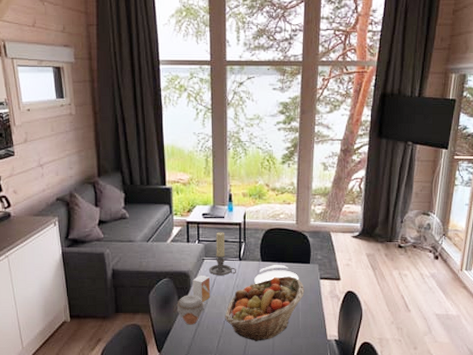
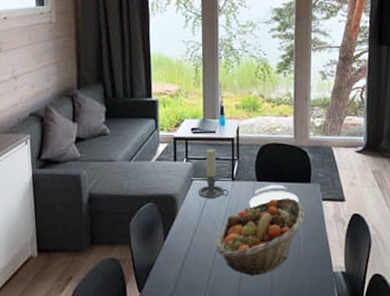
jar: present [177,295,205,325] -> none [161,221,194,258]
small box: present [192,275,211,302] -> none [179,198,200,230]

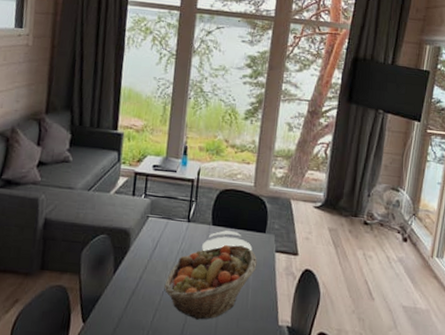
candle holder: present [198,149,229,199] -> none [152,187,183,238]

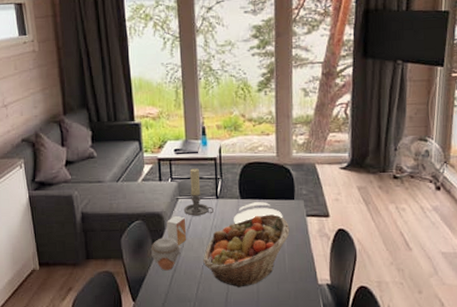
jar: none [110,256,144,293] -> present [151,237,182,271]
small box: none [131,234,153,267] -> present [167,215,187,245]
candle holder: none [152,187,183,238] -> present [183,168,214,216]

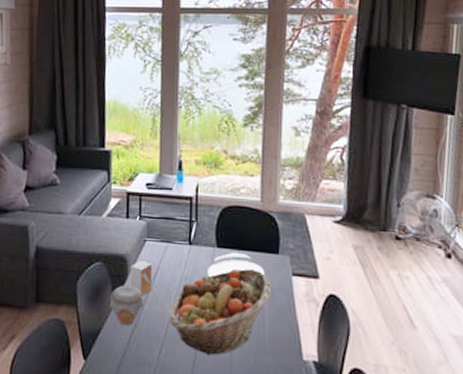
candle holder: present [183,168,214,216] -> none [151,207,185,263]

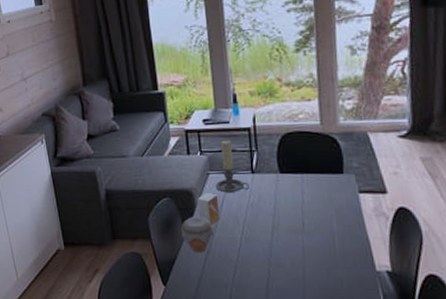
candle holder: none [151,207,185,263] -> present [215,140,249,193]
fruit basket: present [169,267,272,355] -> none [239,189,339,273]
plate: present [208,253,265,283] -> none [272,176,331,204]

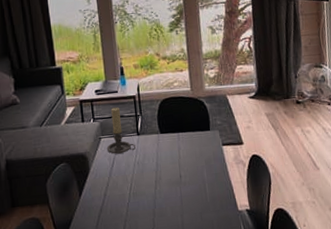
jar: present [180,216,215,253] -> none [76,177,107,212]
small box: present [197,192,220,225] -> none [91,155,111,185]

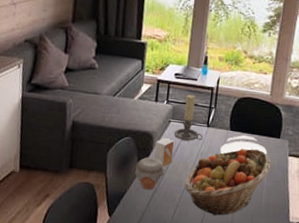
jar: none [76,177,107,212] -> present [134,157,166,190]
small box: none [91,155,111,185] -> present [153,137,174,167]
fruit basket: none [128,145,208,222] -> present [184,148,272,216]
plate: none [155,135,201,159] -> present [220,135,267,160]

